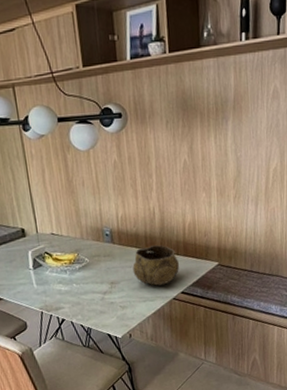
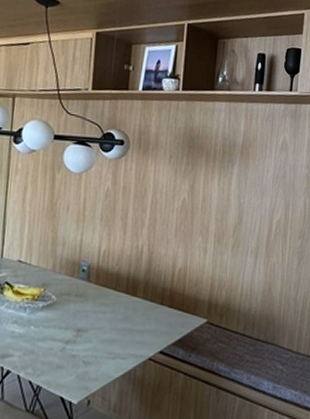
decorative bowl: present [132,245,180,286] -> none [106,290,163,340]

